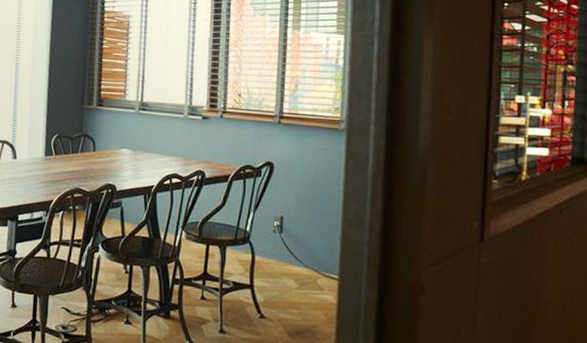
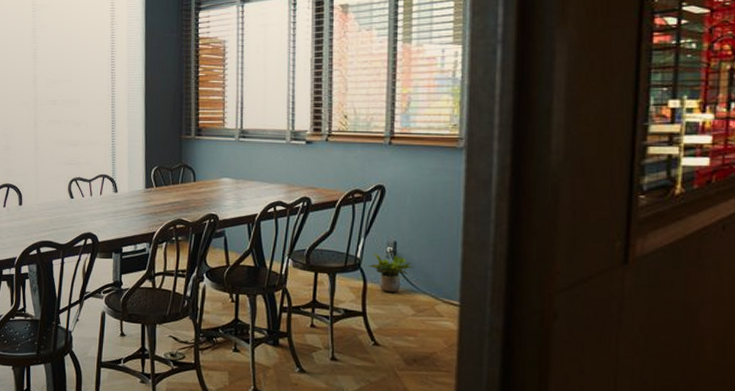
potted plant: none [256,227,298,266] -> present [367,253,414,293]

